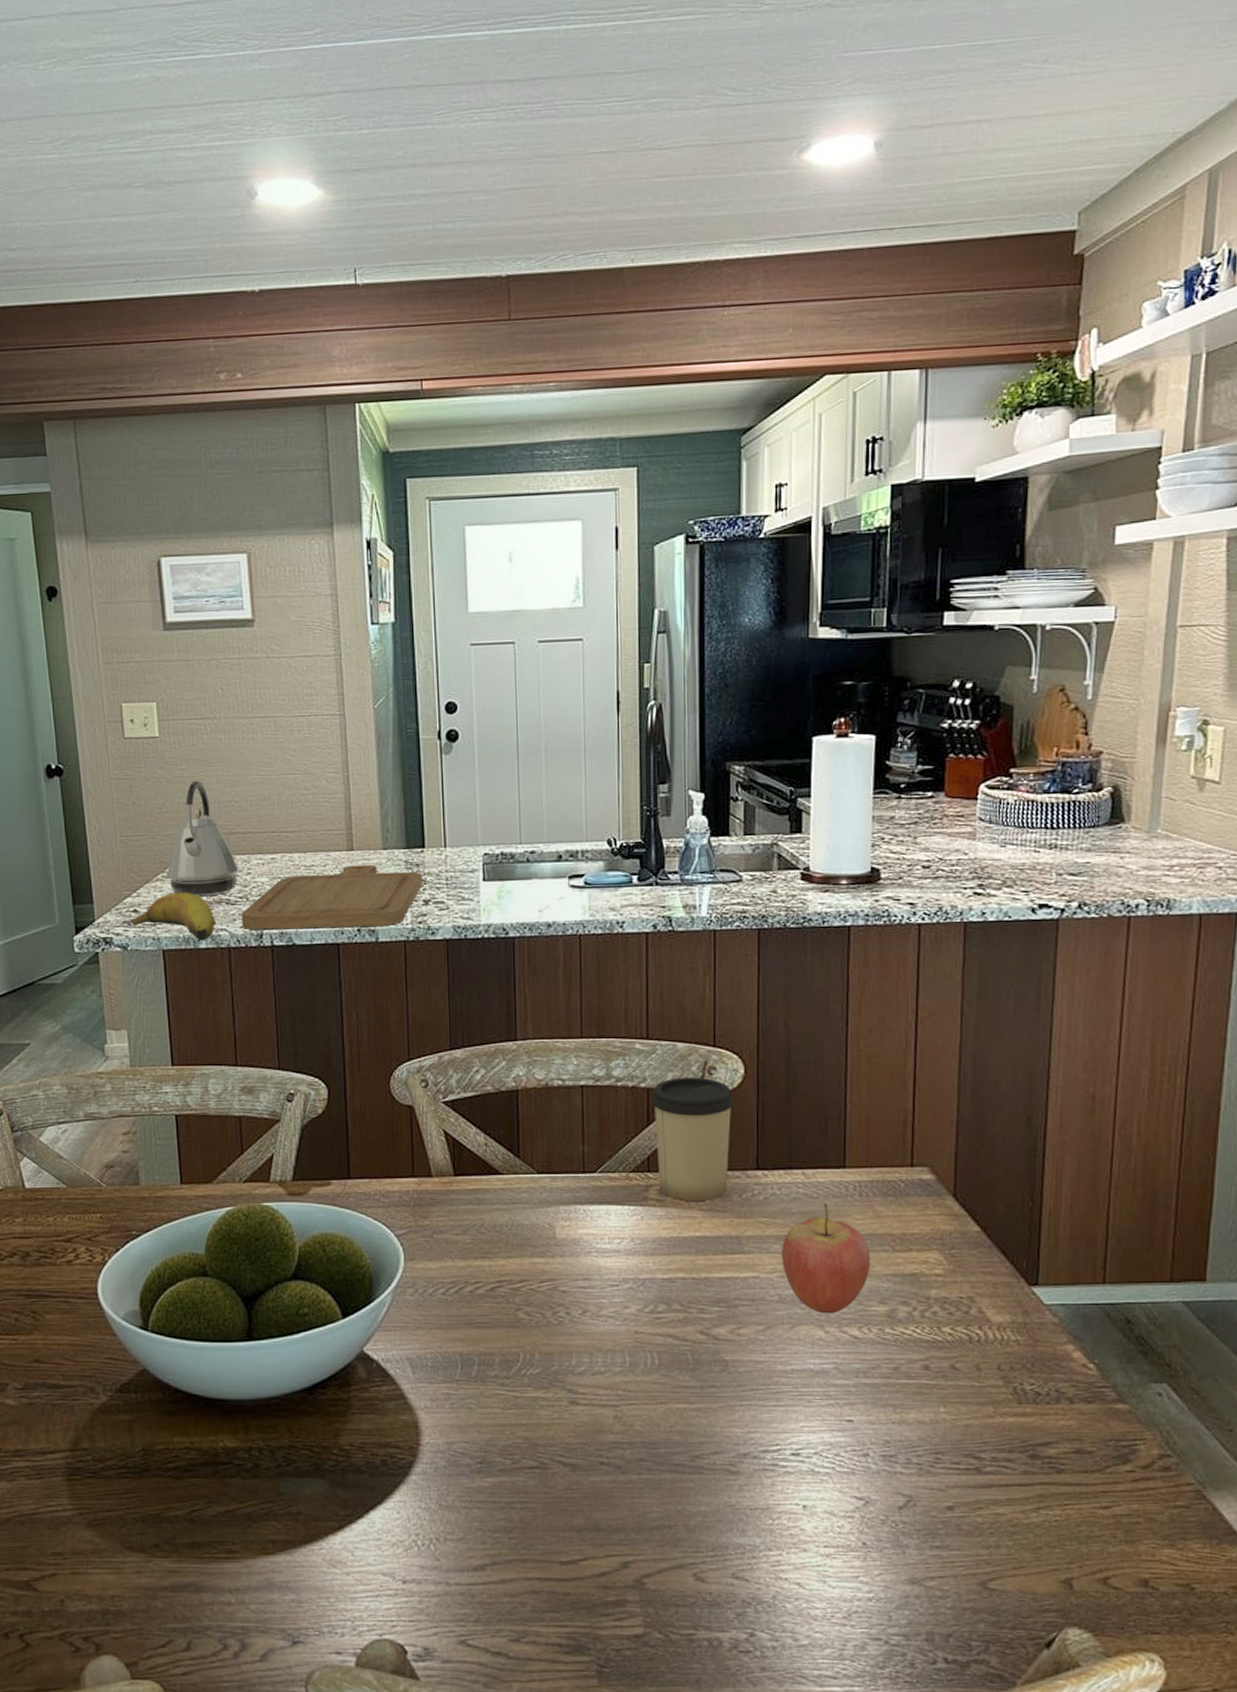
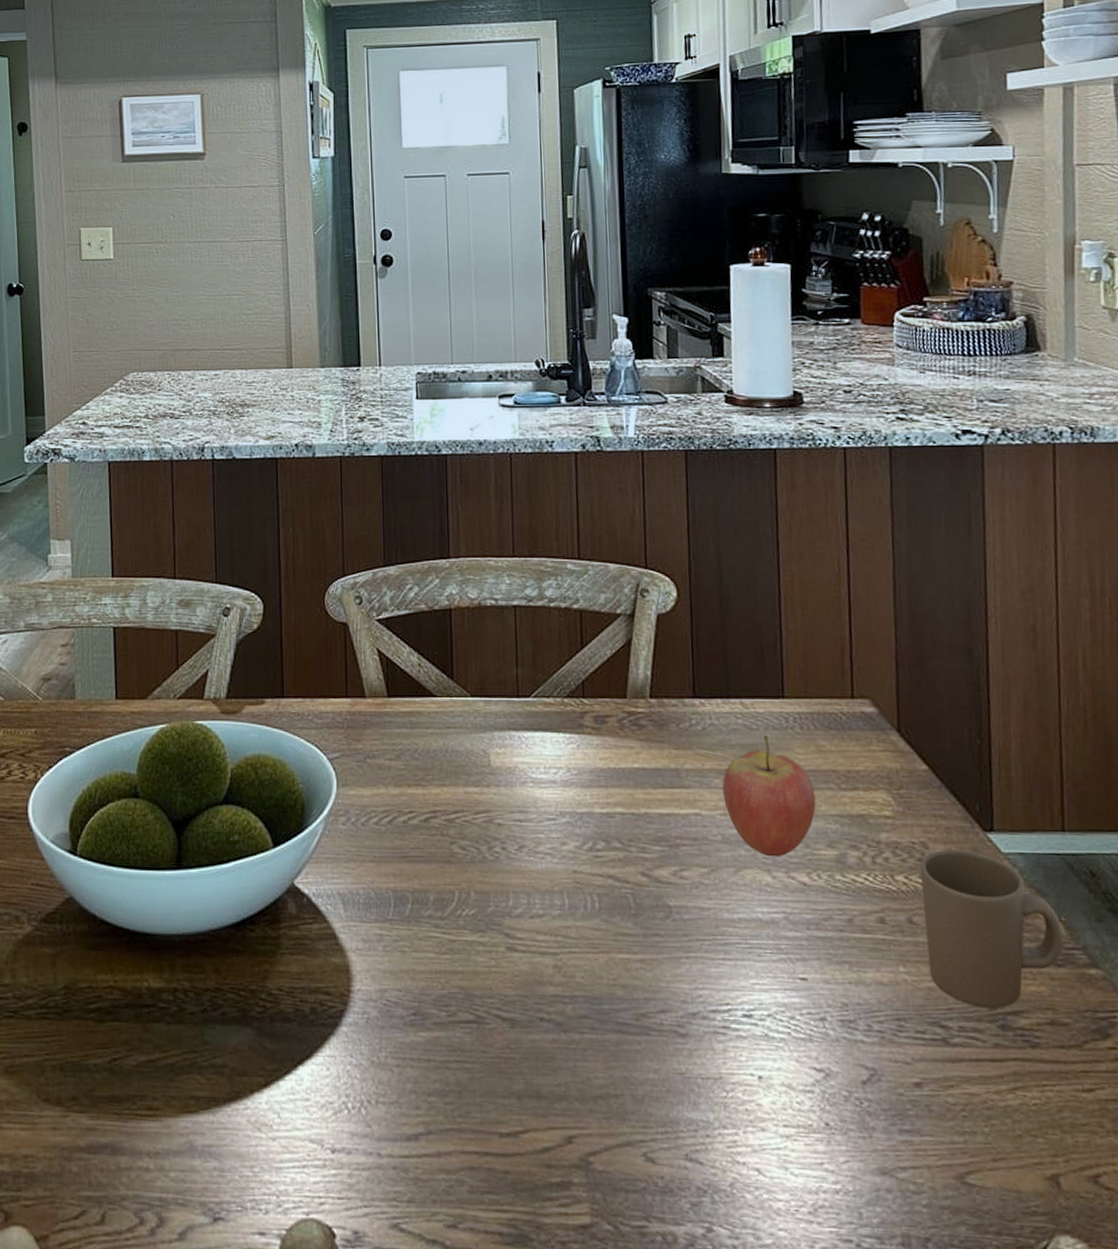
fruit: present [131,892,216,940] -> none [80,405,160,452]
kettle: present [166,780,239,897] -> none [115,299,183,410]
chopping board: present [240,864,423,930] -> none [184,381,359,444]
cup: present [650,1077,734,1202] -> none [583,599,668,731]
mug: none [965,1302,1095,1440] -> present [919,849,1064,1008]

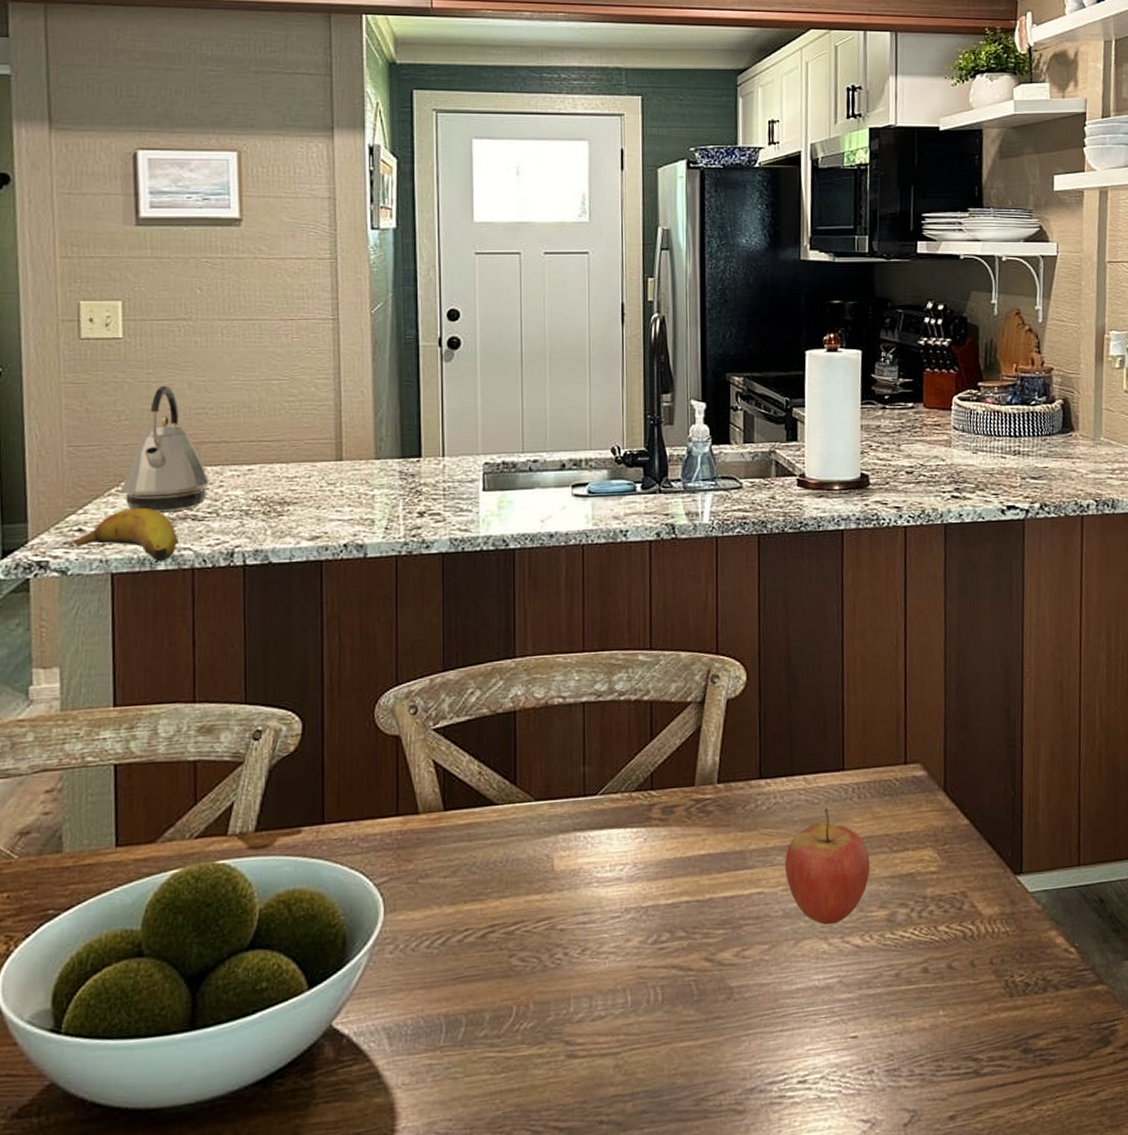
fruit: none [80,405,160,452] -> present [74,507,178,561]
kettle: none [115,299,183,410] -> present [121,385,209,513]
mug: present [919,849,1064,1008] -> none [959,893,1076,1037]

